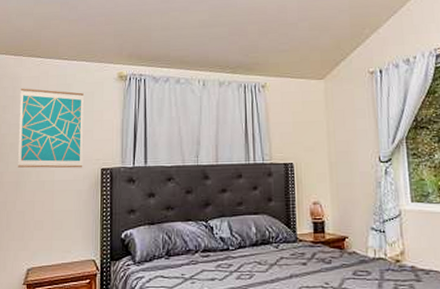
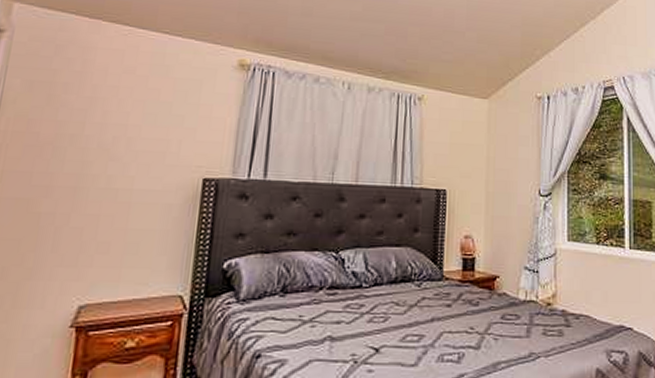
wall art: present [18,88,84,168] -> none [79,62,188,176]

